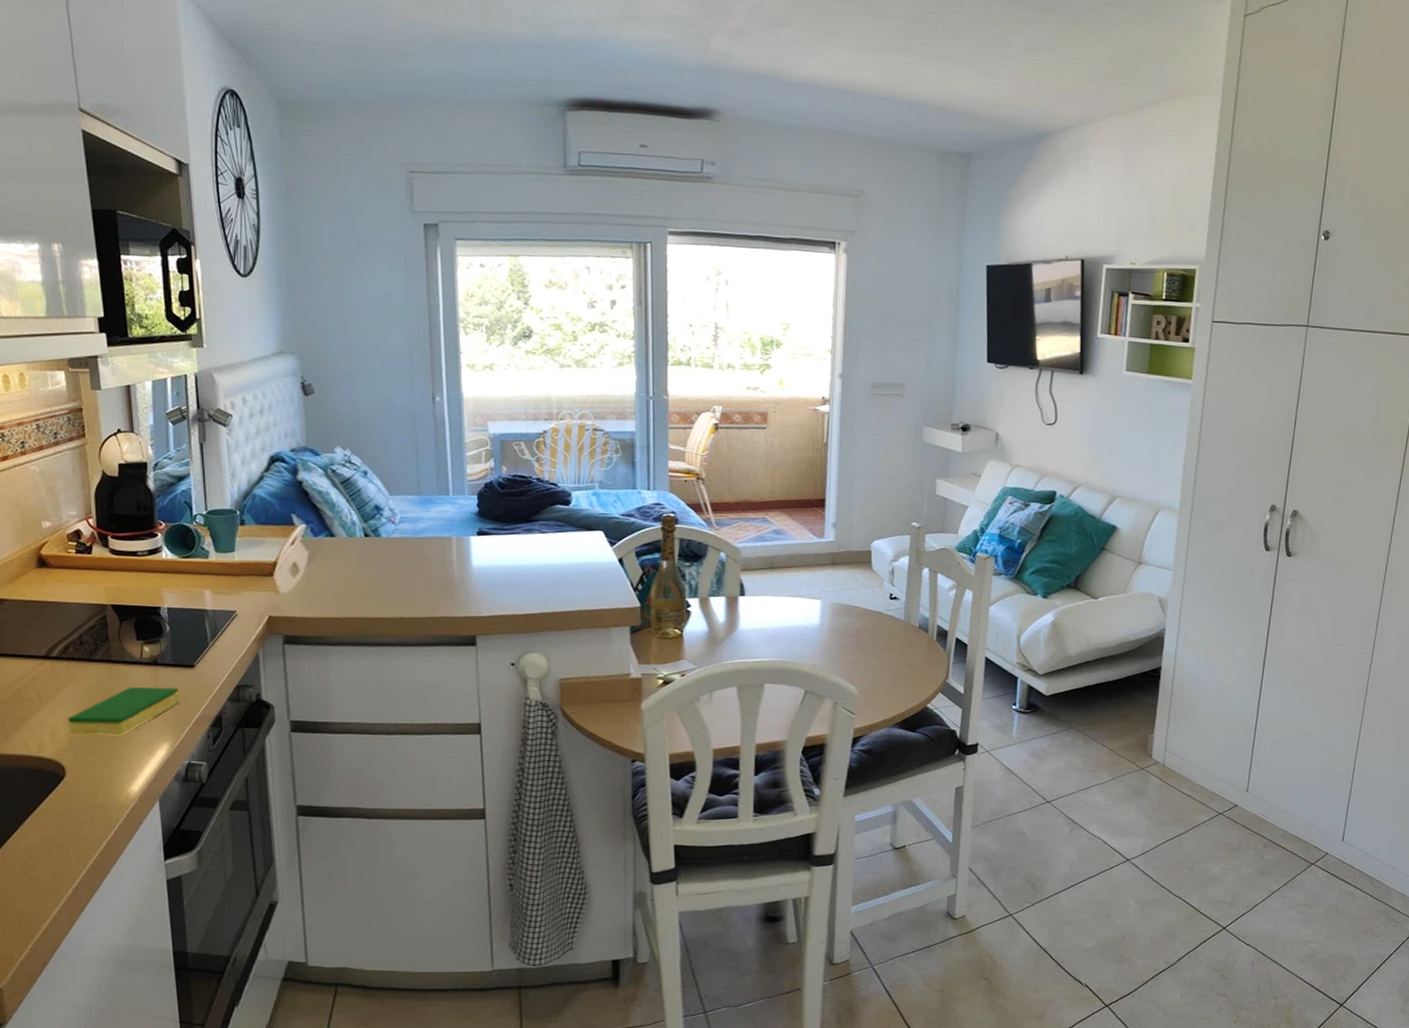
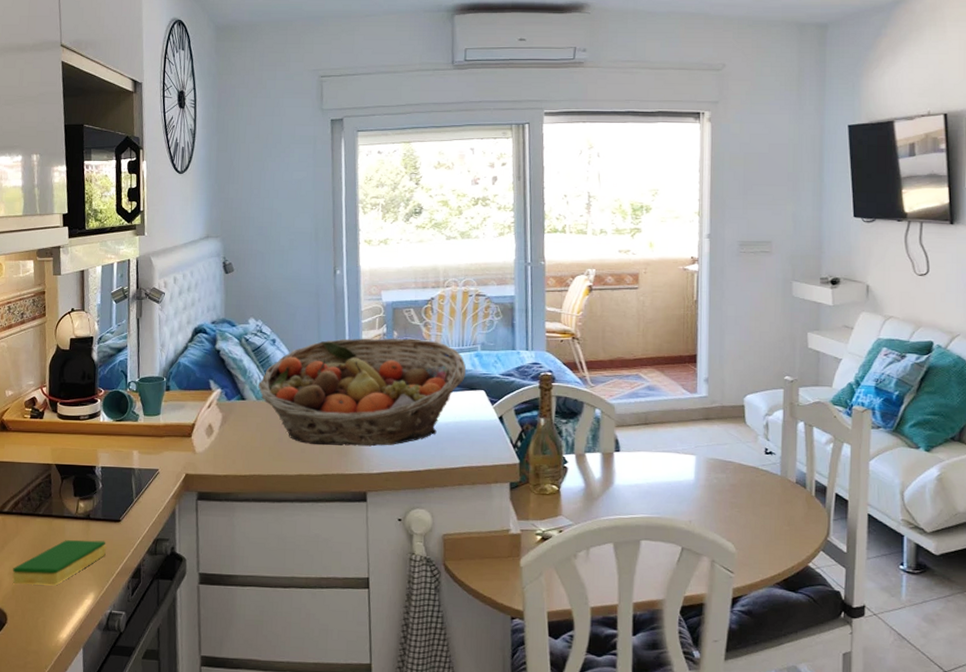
fruit basket: none [349,472,584,589] -> present [258,338,467,447]

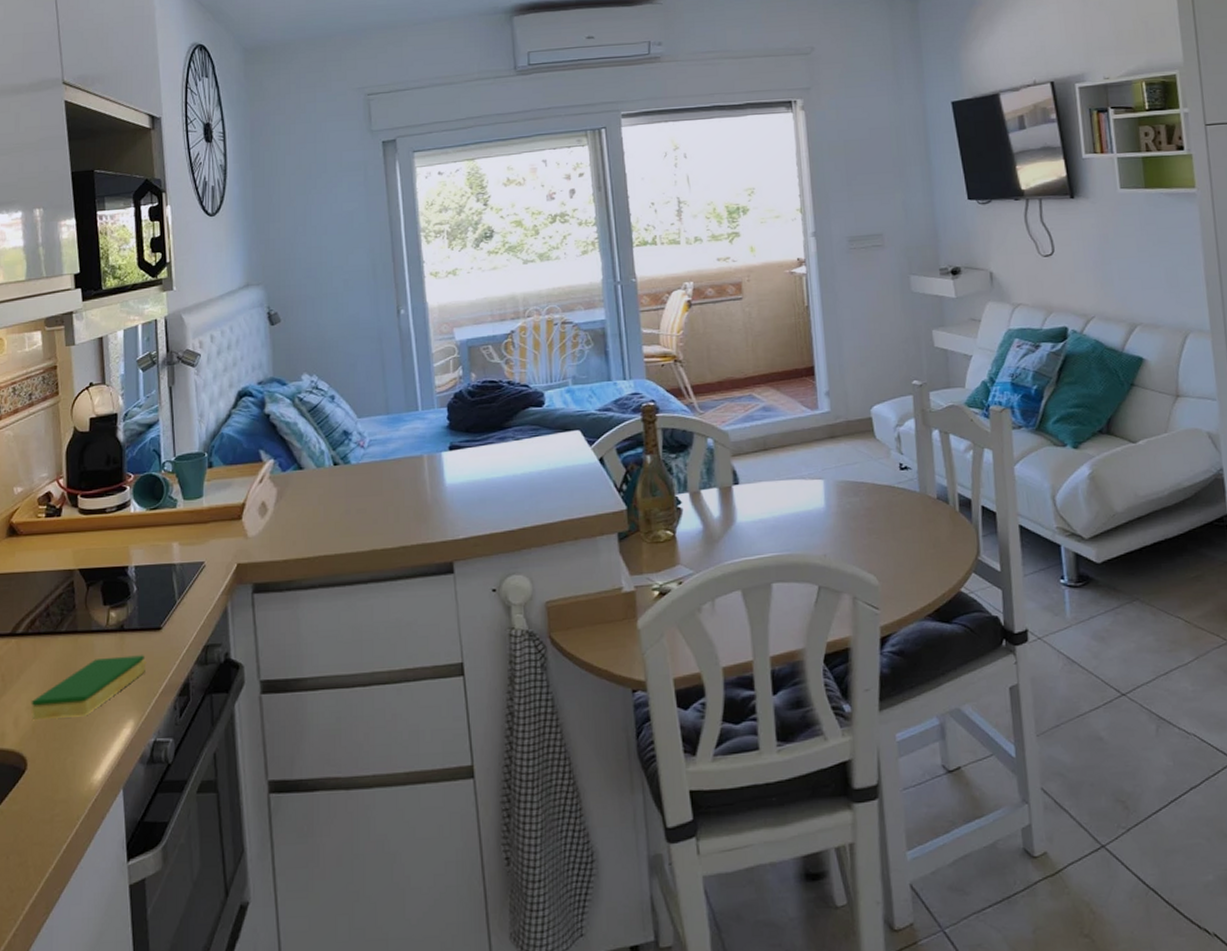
fruit basket: present [258,338,467,447] -> none [318,378,558,514]

